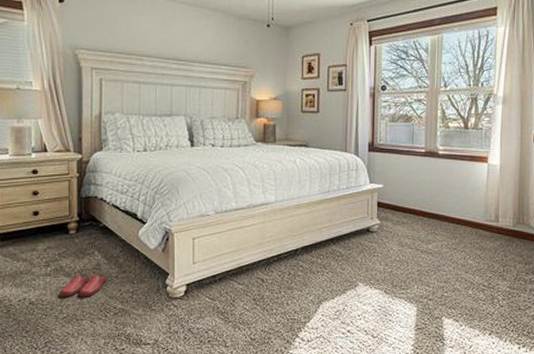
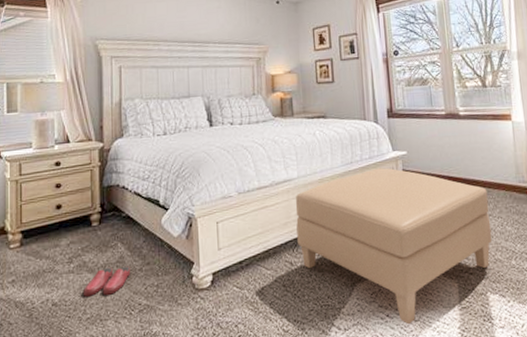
ottoman: none [270,198,455,340] -> present [295,167,493,325]

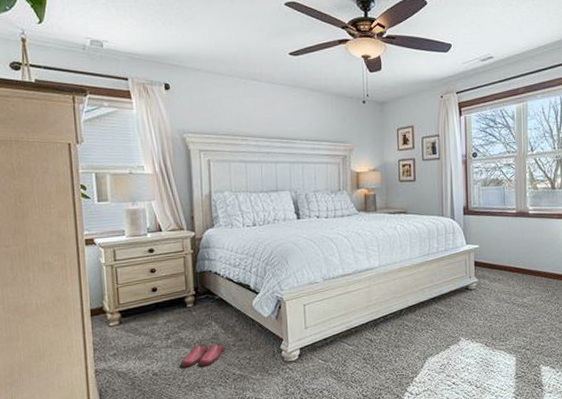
ottoman: present [295,167,493,325] -> none [376,259,548,391]

